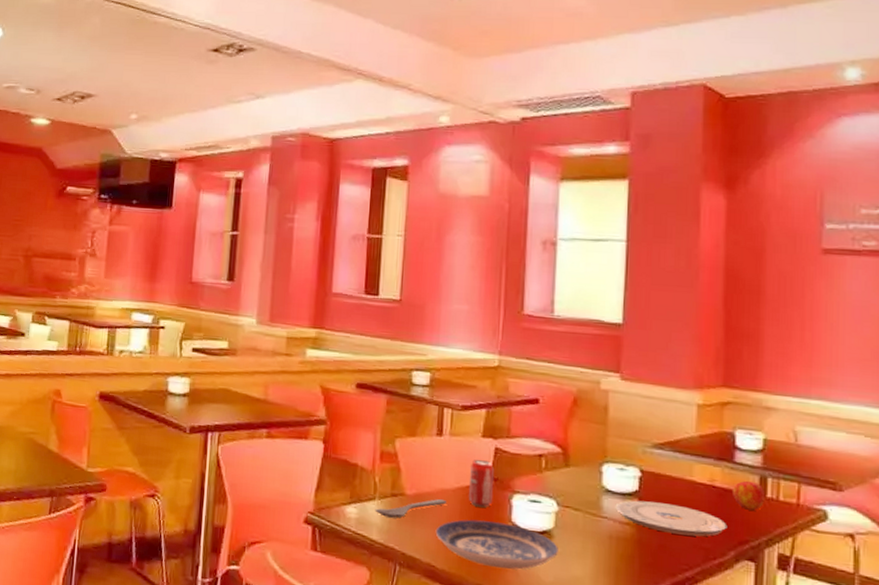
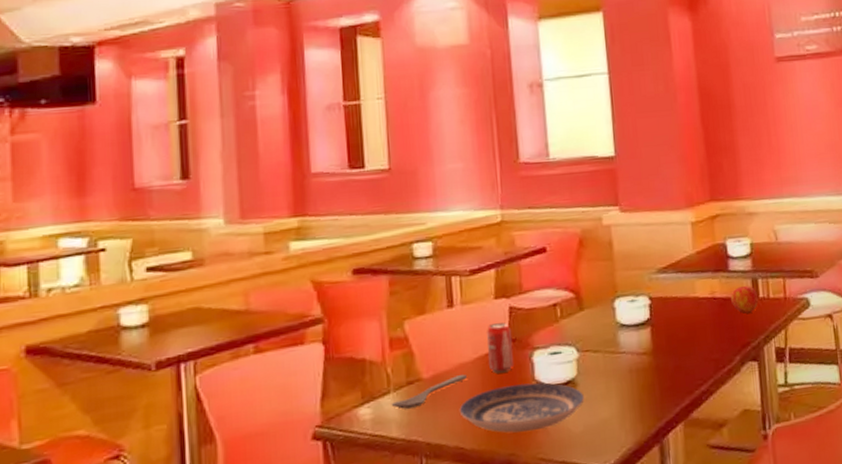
plate: present [615,500,727,537] -> none [631,323,731,354]

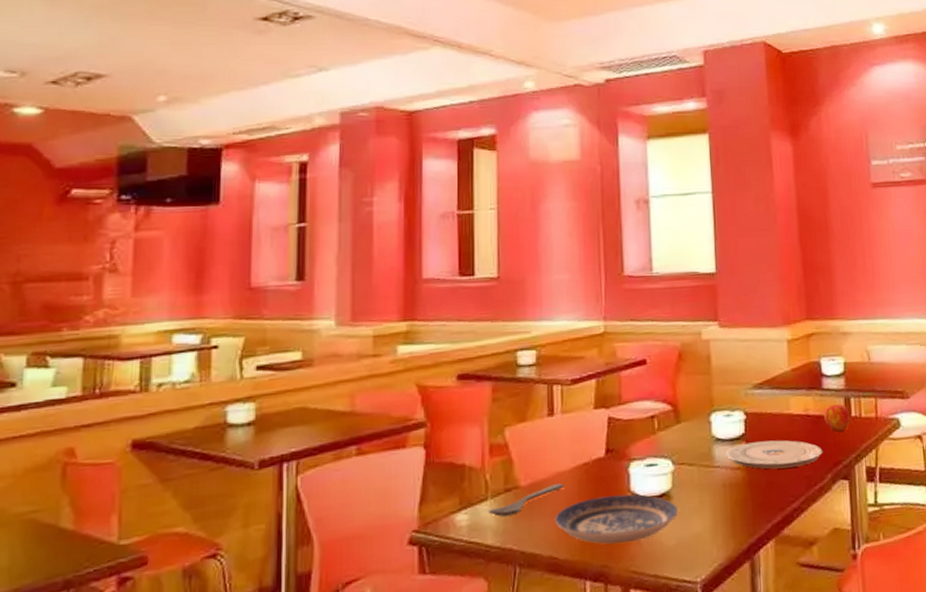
beverage can: present [487,322,513,373] -> none [585,433,610,484]
plate: none [631,323,731,354] -> present [725,440,823,470]

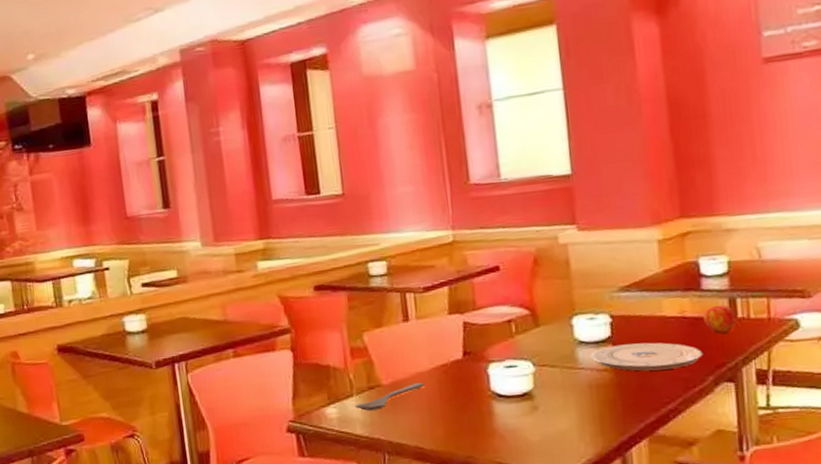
plate: present [554,494,678,545] -> none [417,393,541,438]

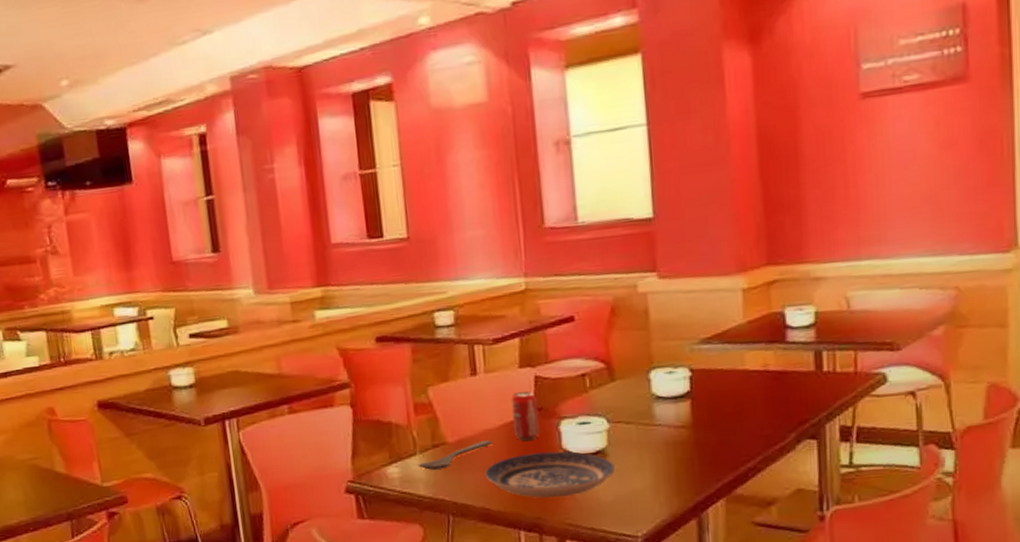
plate: none [417,393,541,438] -> present [484,451,615,499]
beverage can: none [442,336,469,383] -> present [511,391,539,441]
plate: present [590,342,703,371] -> none [668,397,786,428]
apple: present [702,304,737,334] -> none [786,357,822,388]

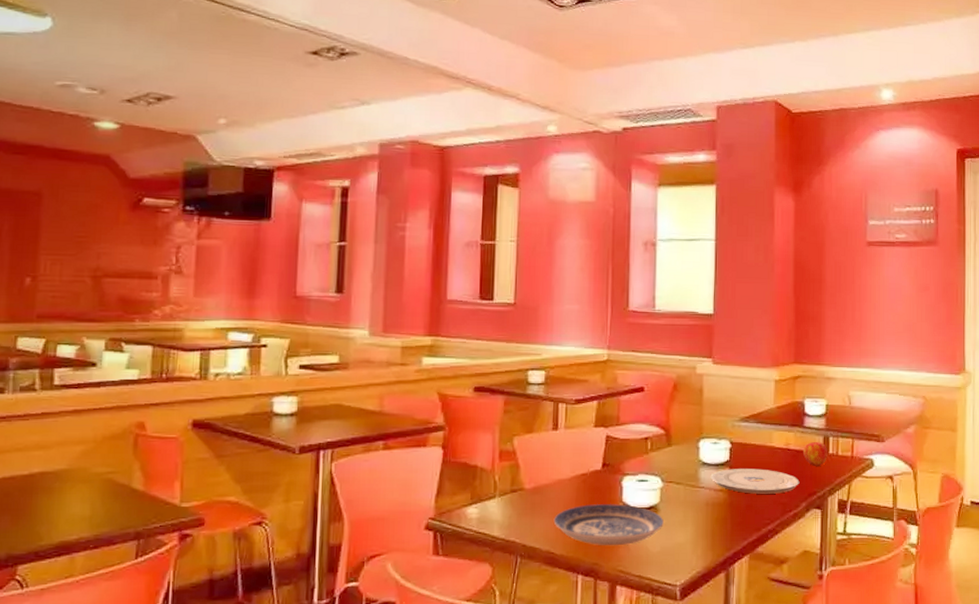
spoon: present [418,440,492,470] -> none [495,490,563,513]
beverage can: present [511,391,539,441] -> none [584,449,605,492]
plate: none [668,397,786,428] -> present [710,469,800,494]
apple: none [786,357,822,388] -> present [802,441,828,466]

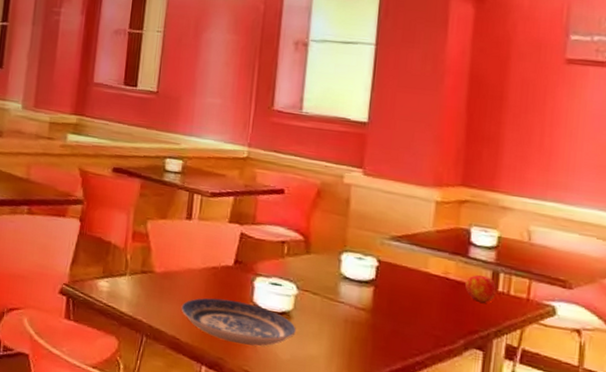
plate: present [710,469,800,494] -> none [352,288,459,325]

